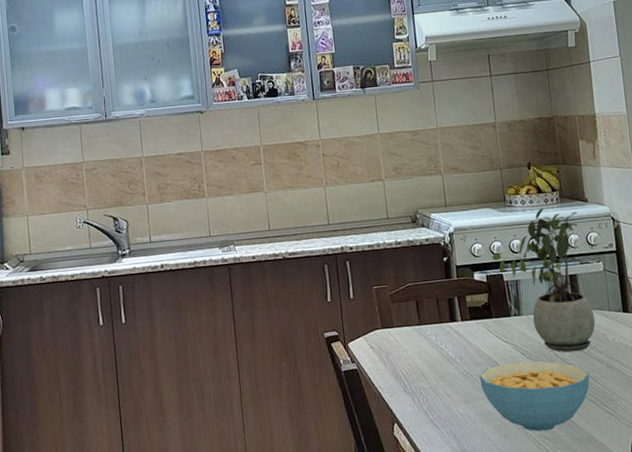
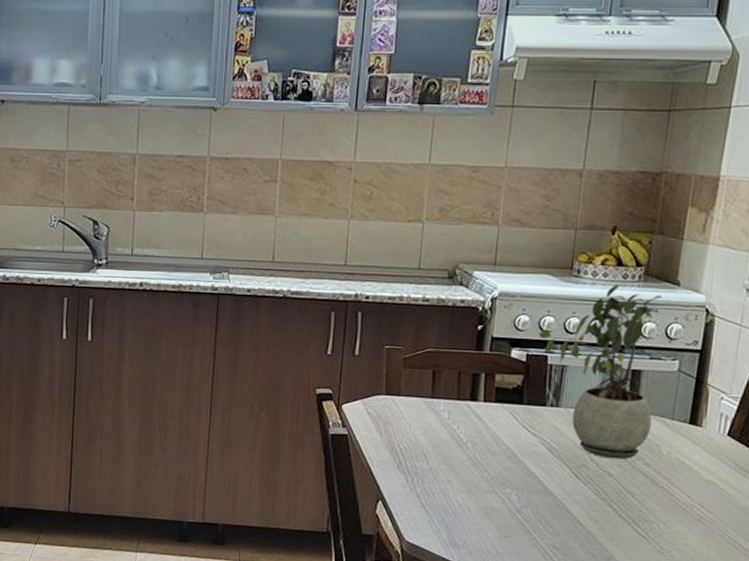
cereal bowl: present [479,360,590,432] -> none [490,458,628,540]

